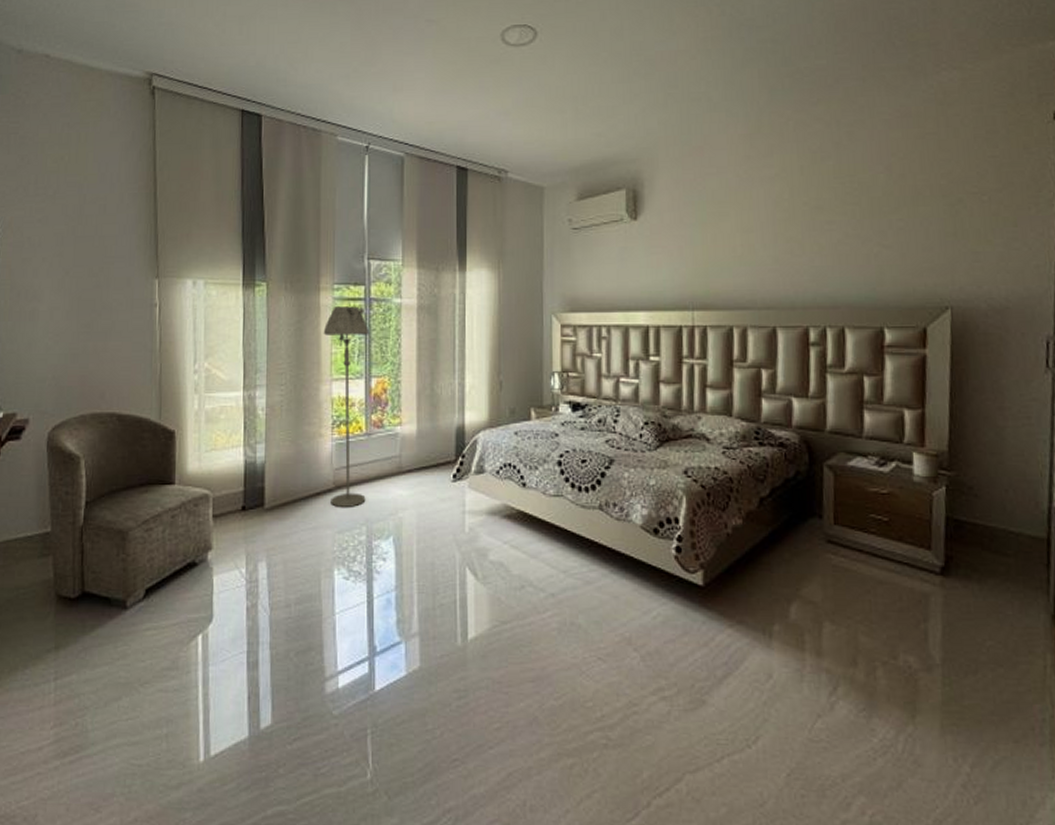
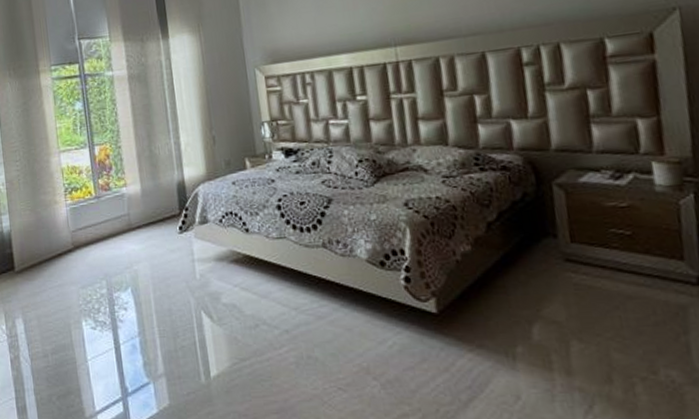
floor lamp: present [323,306,370,507] -> none [46,83,103,265]

